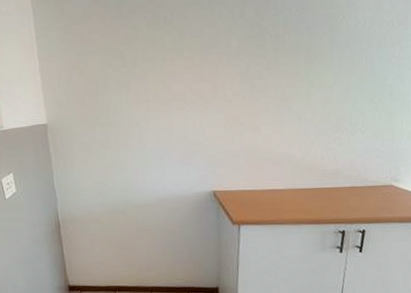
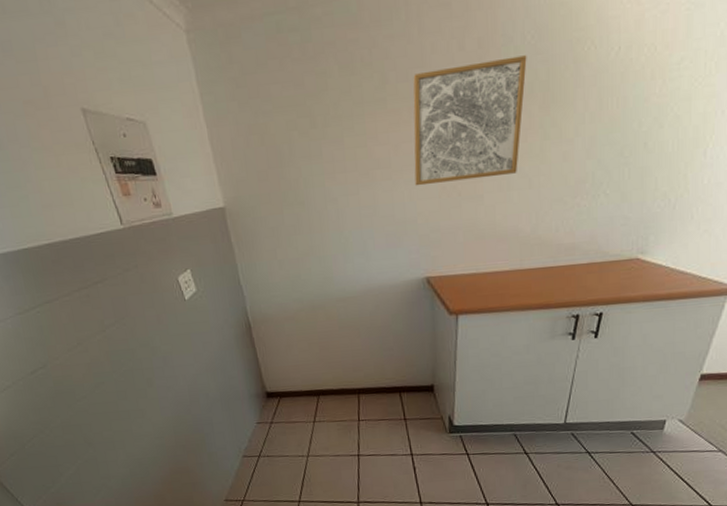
wall art: none [204,23,294,116] -> present [413,55,527,186]

